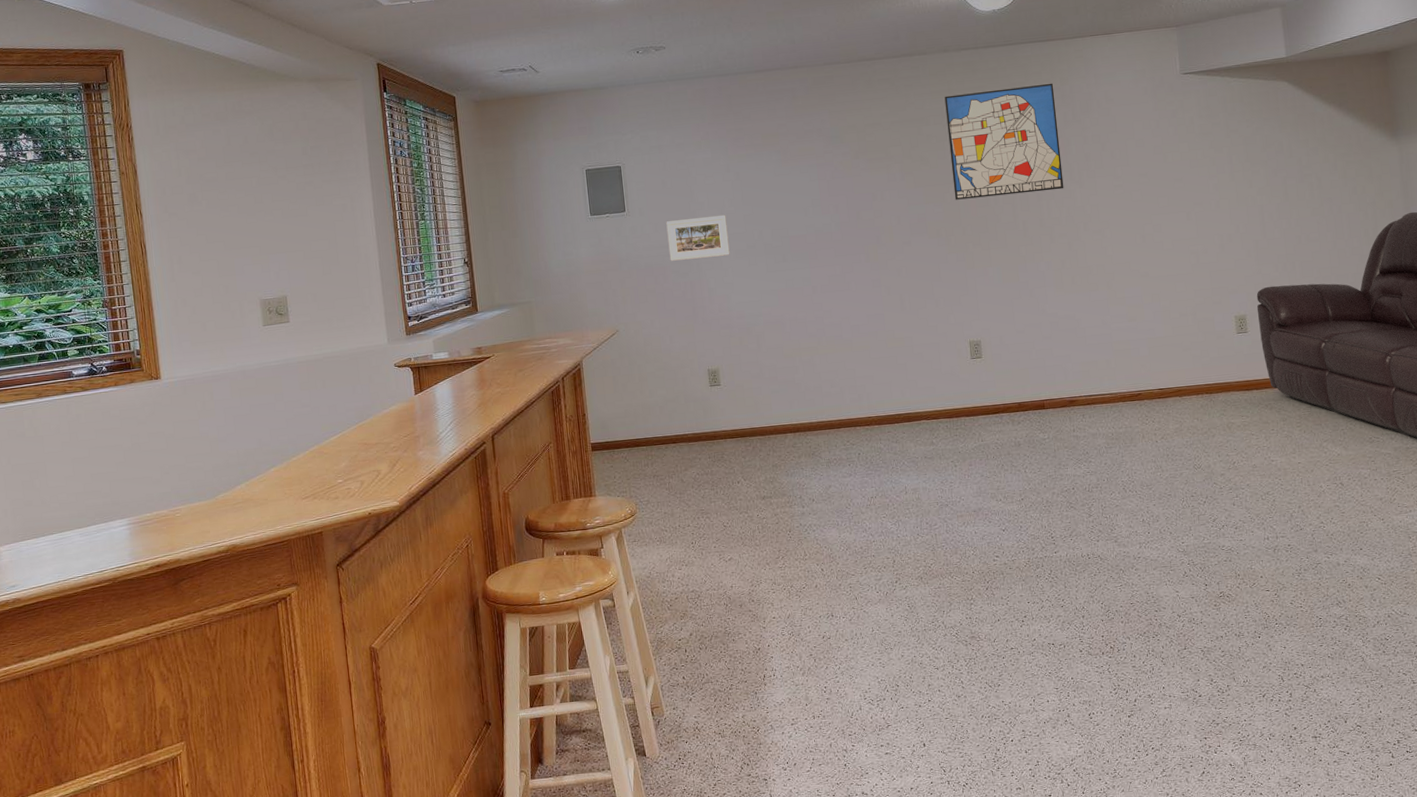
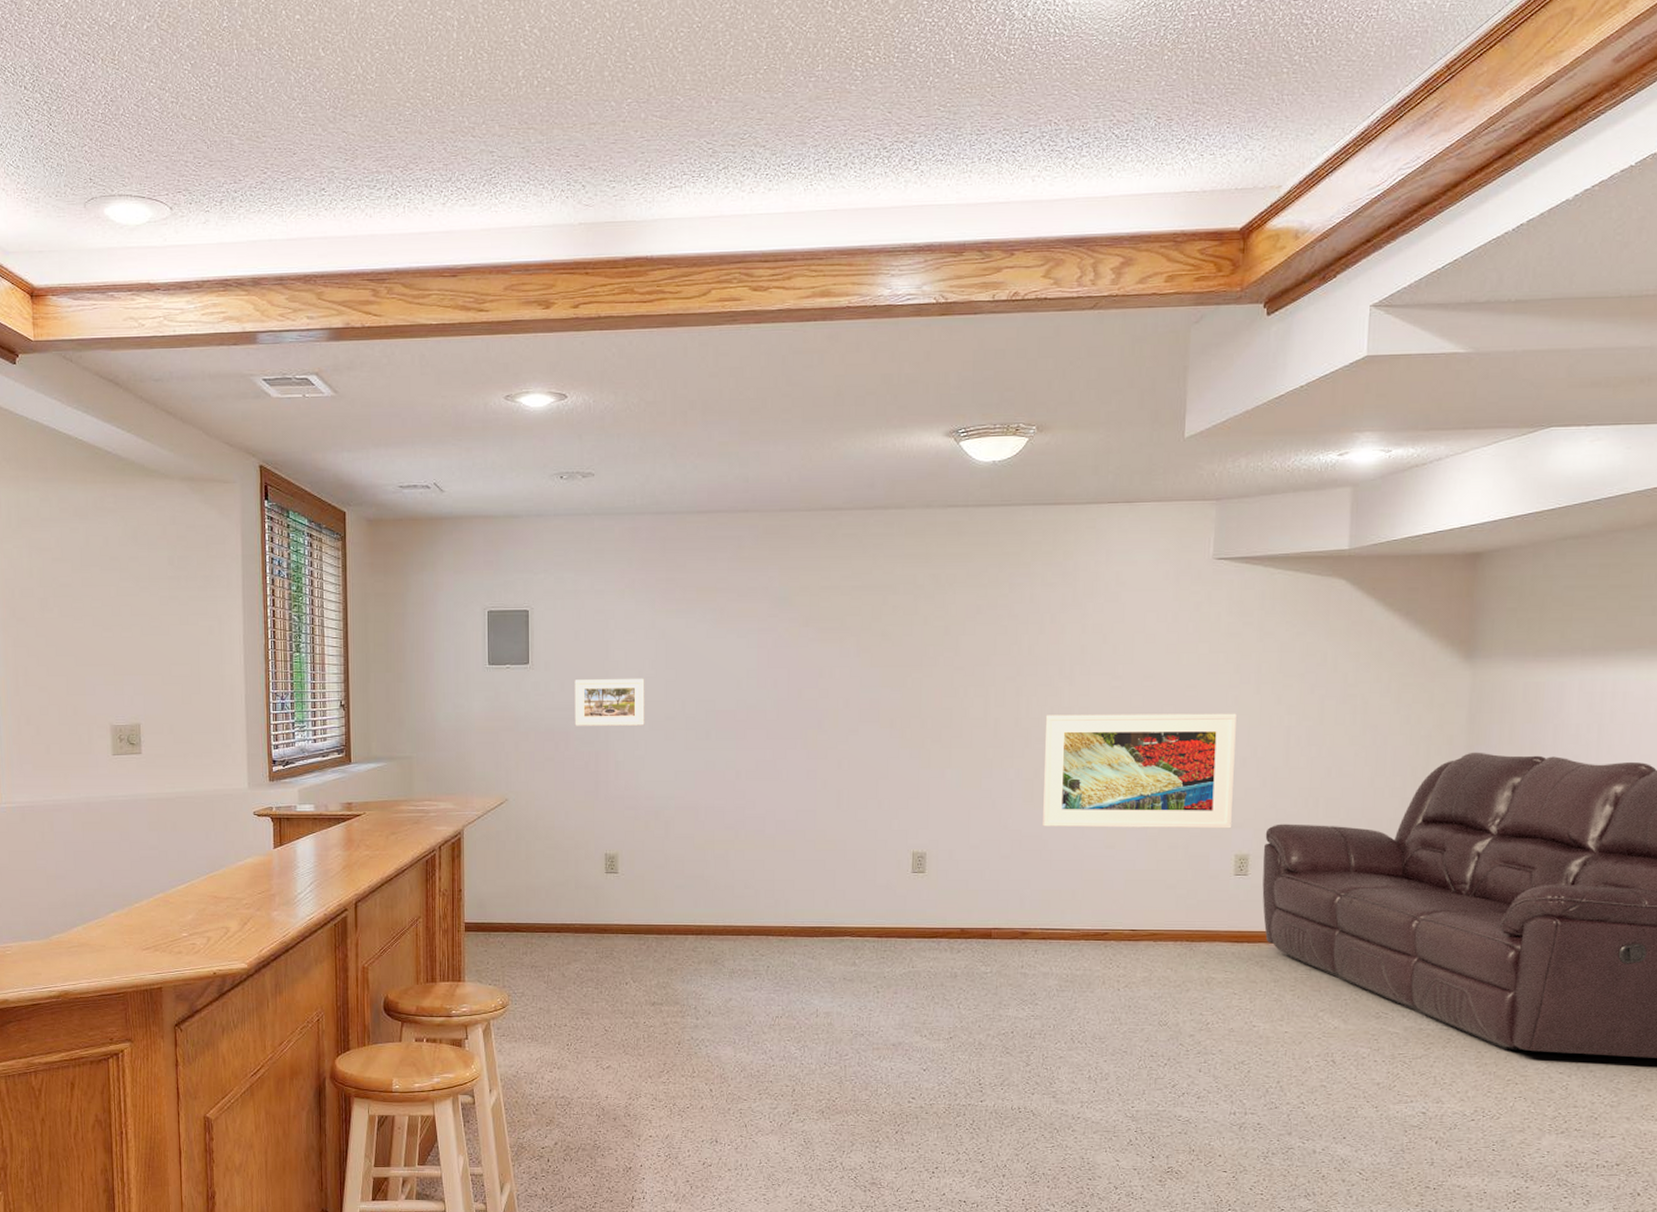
wall art: present [944,83,1064,200] -> none [917,556,1055,686]
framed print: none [1064,198,1229,308] -> present [1042,713,1237,829]

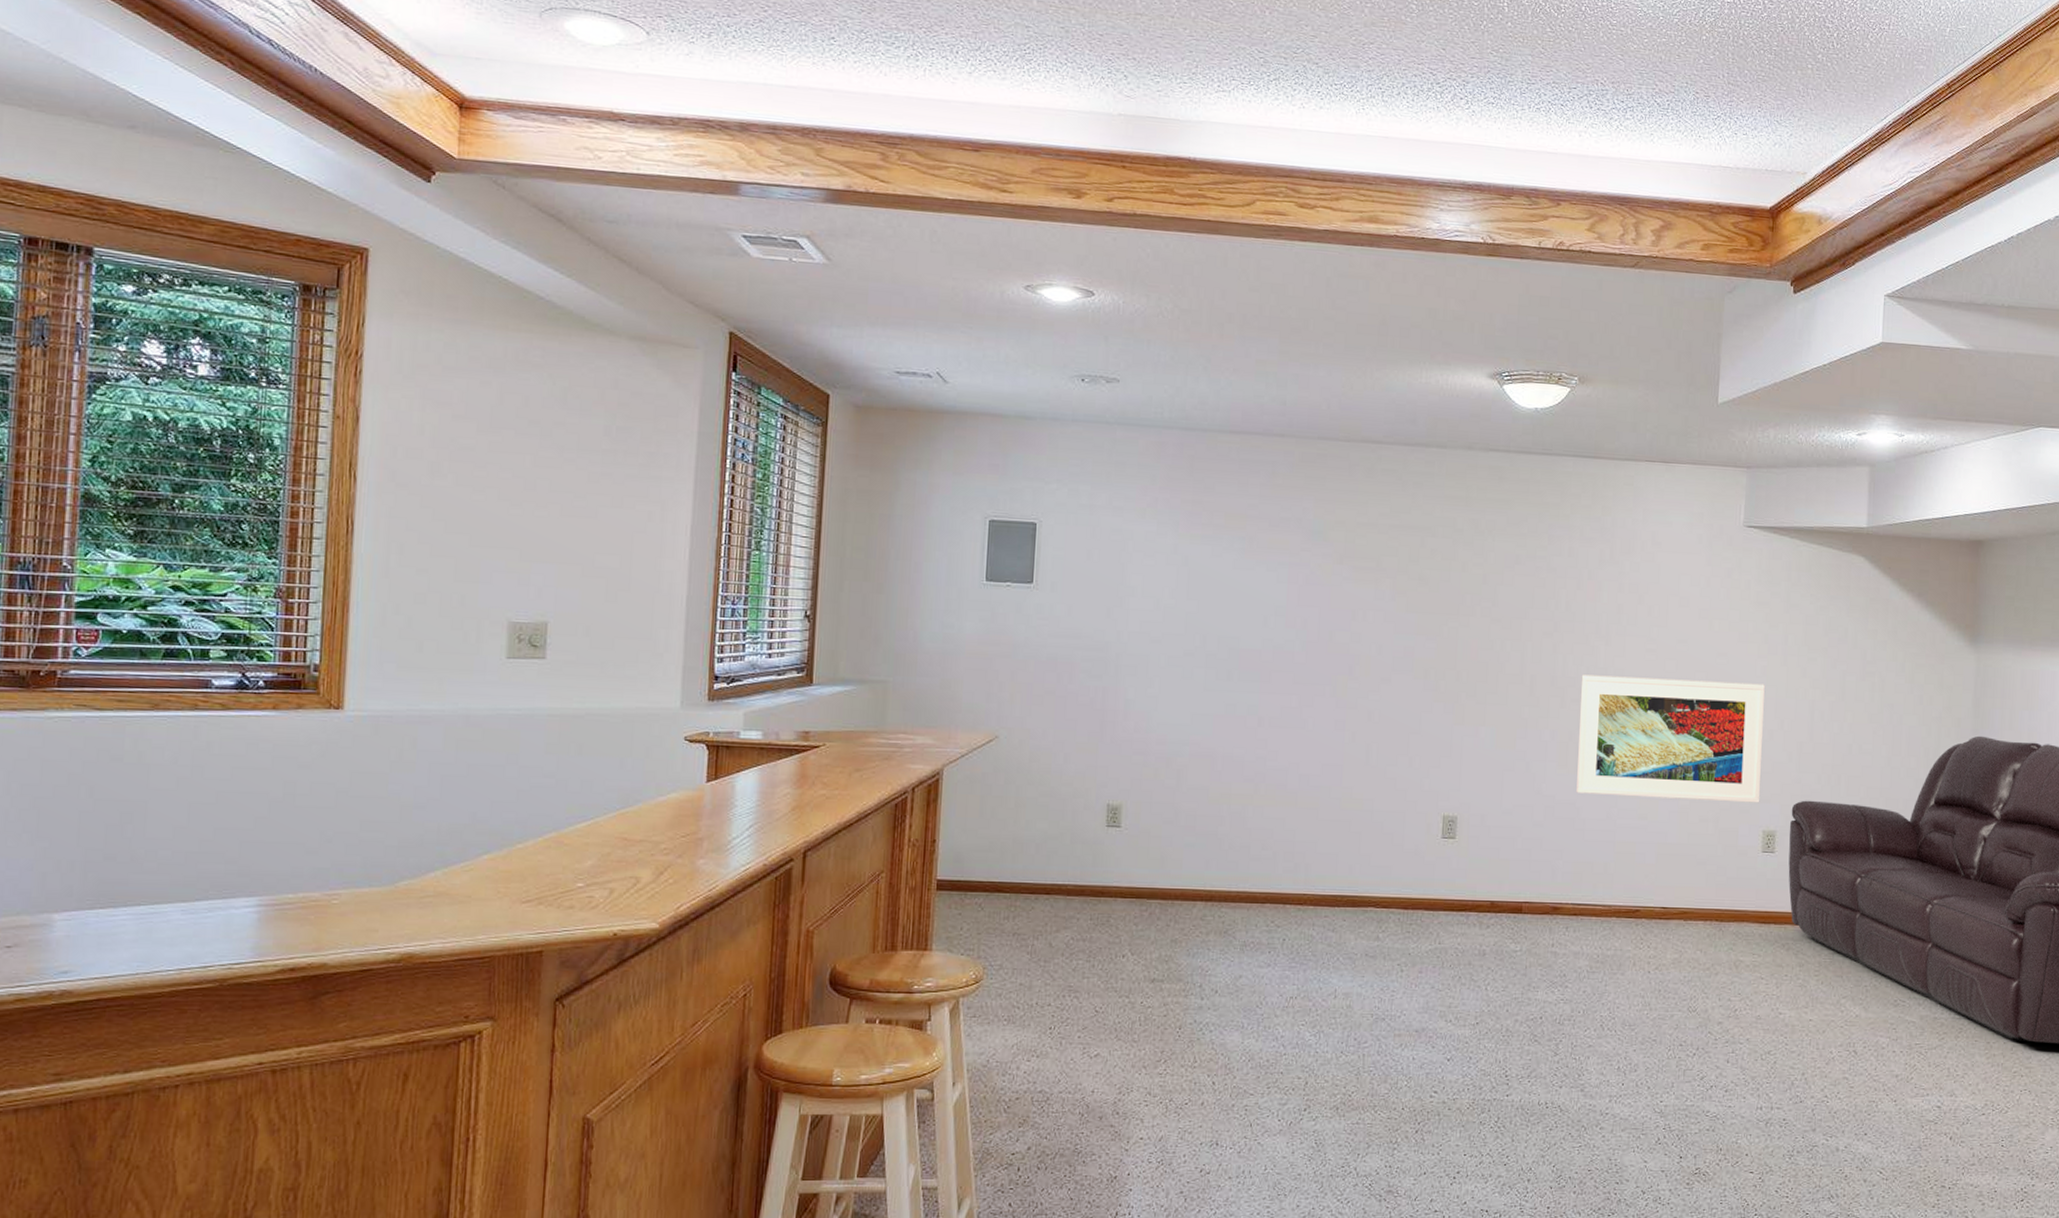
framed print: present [574,678,645,726] -> none [1081,604,1163,661]

